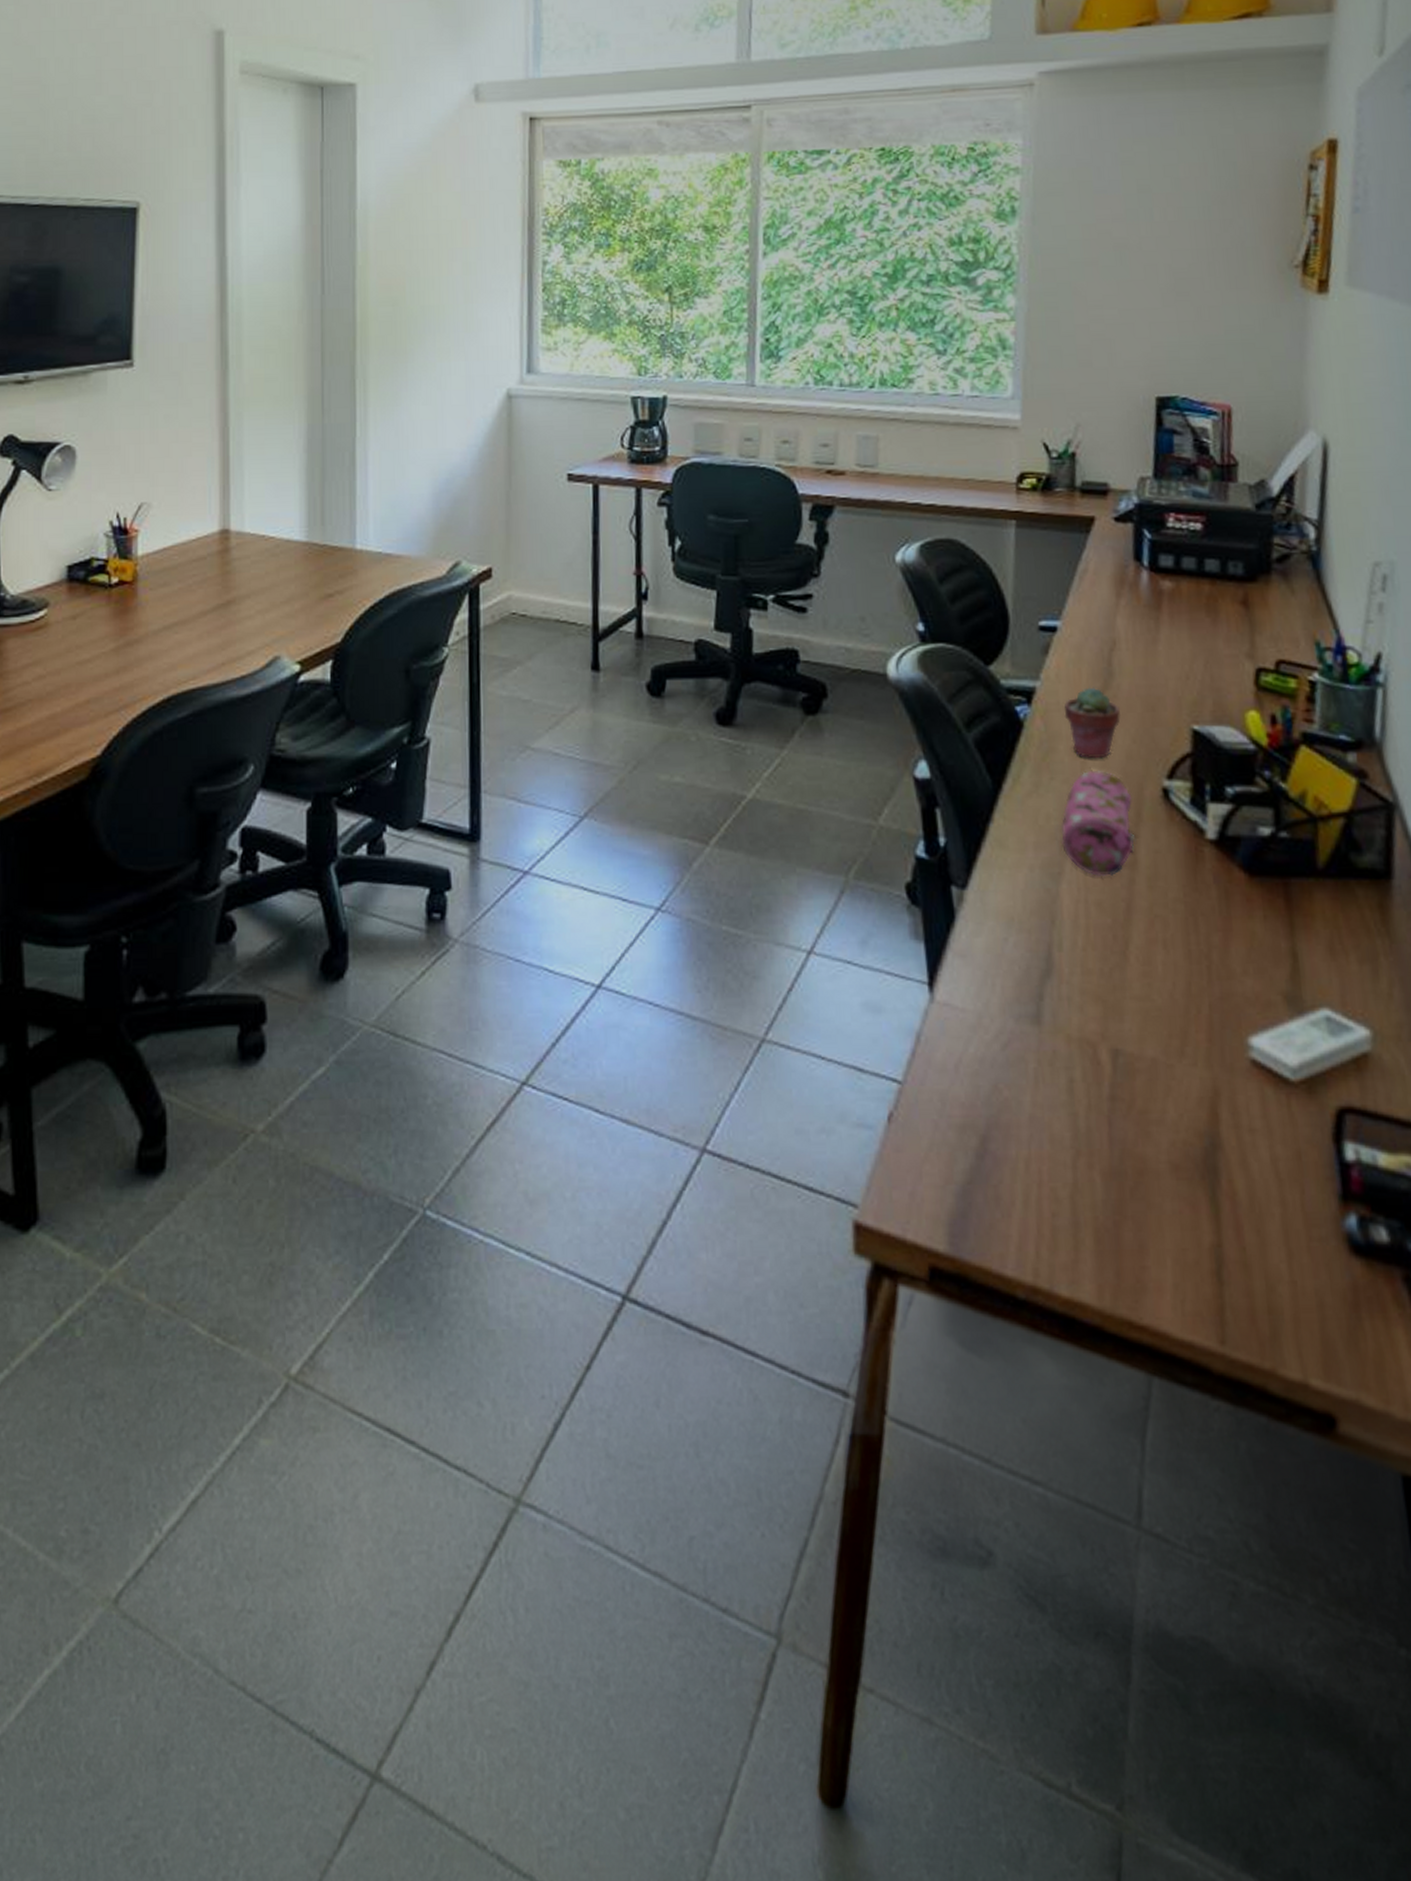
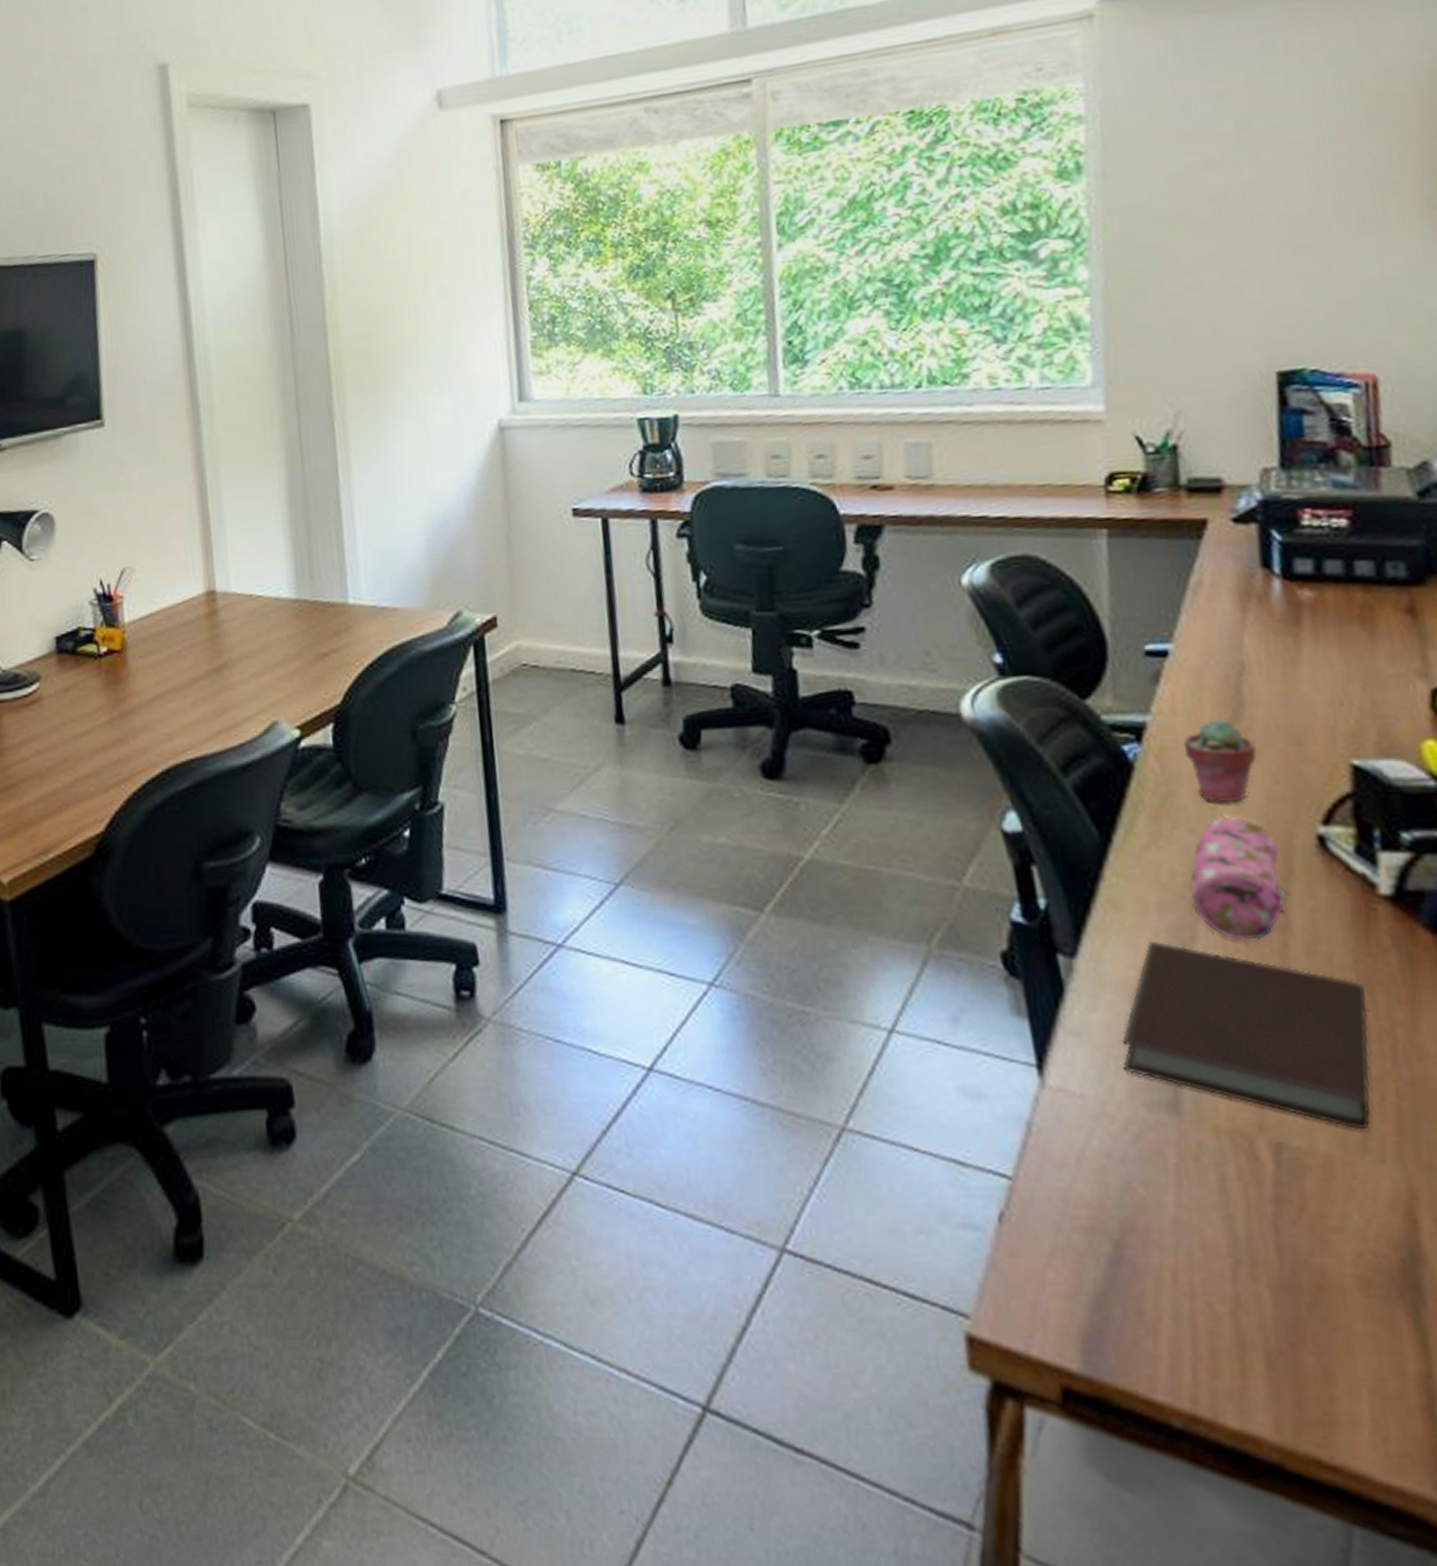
notebook: none [998,875,1192,1038] -> present [1122,940,1372,1130]

